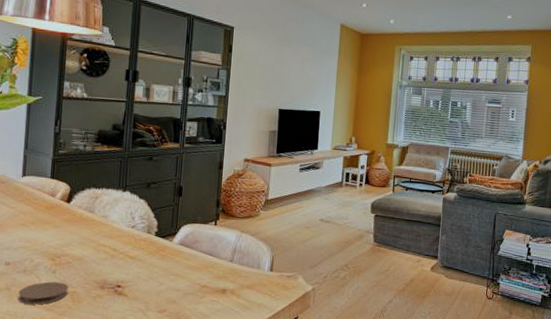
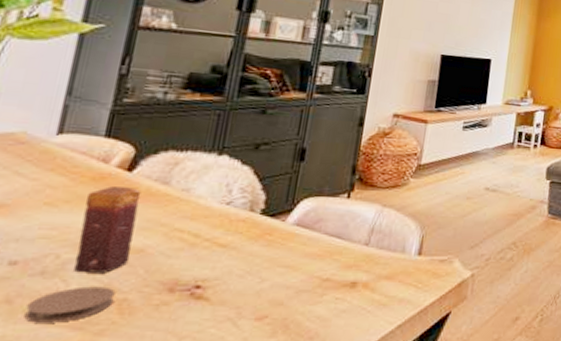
candle: none [42,213,77,273] -> present [74,186,142,273]

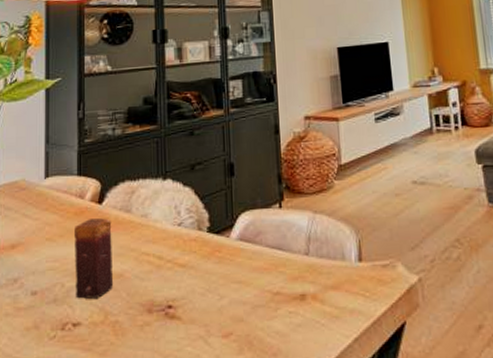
coaster: present [24,286,116,323] -> none [49,310,109,346]

